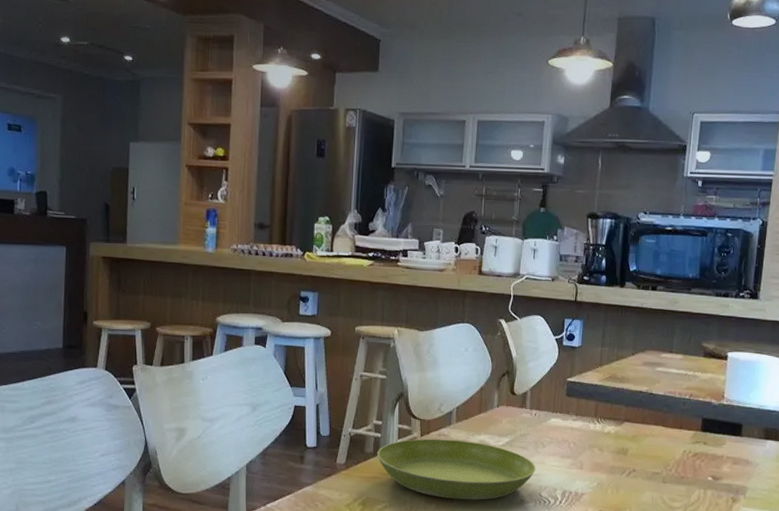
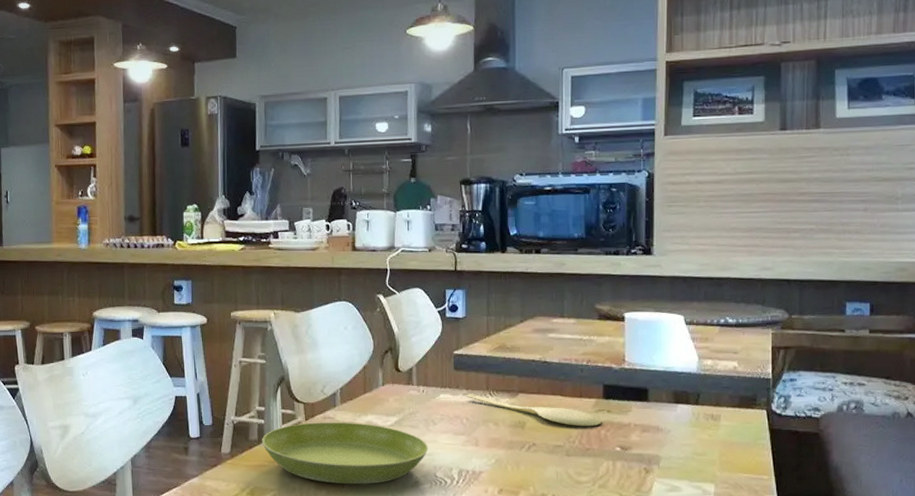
spoon: none [575,420,698,457] -> present [466,394,602,427]

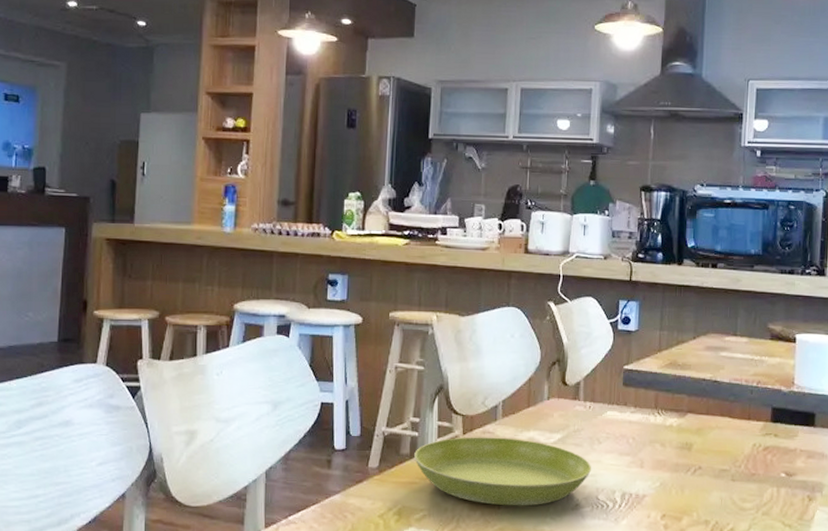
spoon: present [466,394,602,427] -> none [634,412,769,451]

